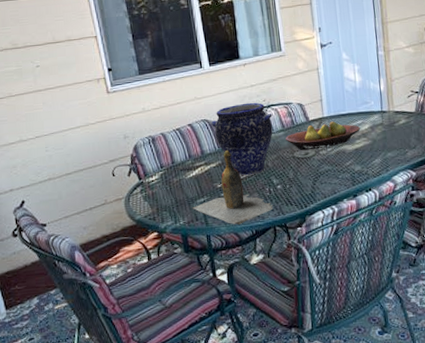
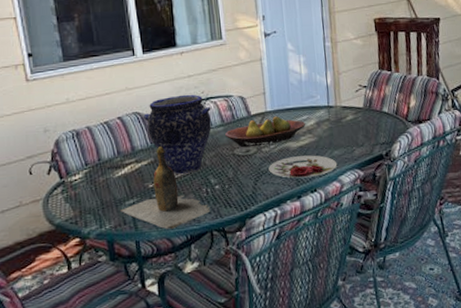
plate: none [326,157,391,179] -> present [268,155,338,179]

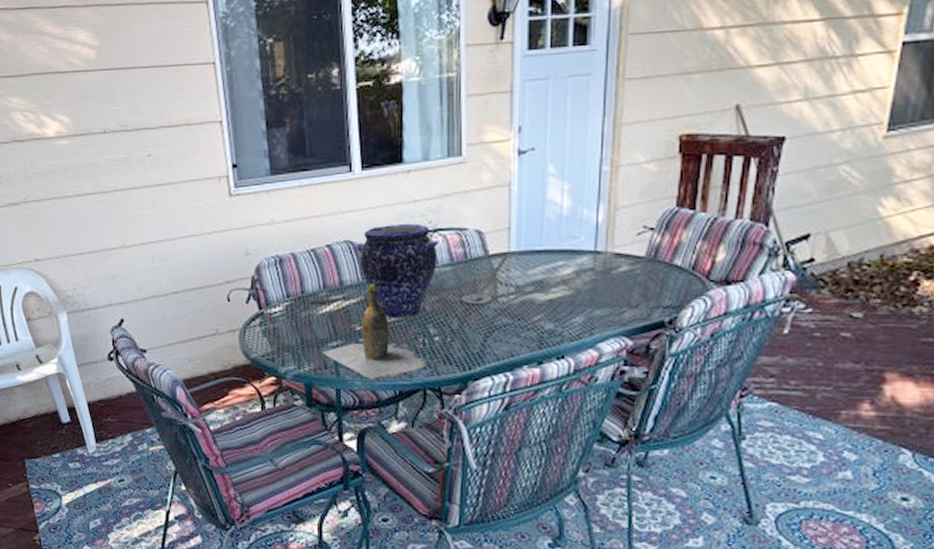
fruit bowl: present [225,116,306,148] -> none [453,258,561,295]
plate: present [268,155,338,179] -> none [504,312,598,340]

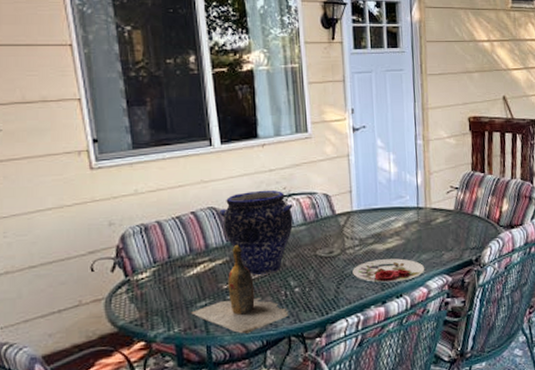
plate: none [504,312,598,340] -> present [352,258,425,283]

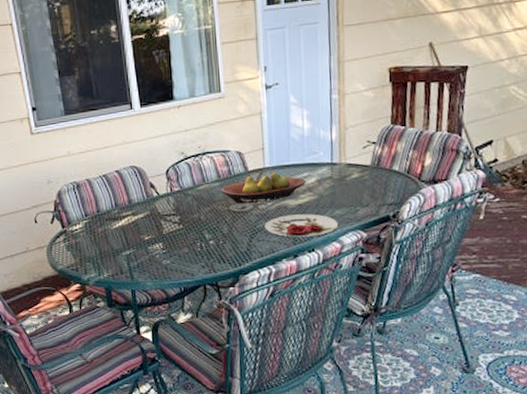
wine bottle: present [190,244,289,334] -> none [117,199,204,281]
vase: present [219,190,293,276] -> none [140,149,207,229]
fruit bowl: none [307,216,394,249] -> present [221,172,306,204]

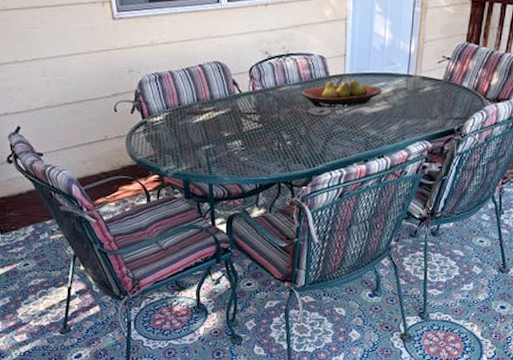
plate: present [264,214,339,237] -> none [340,122,408,143]

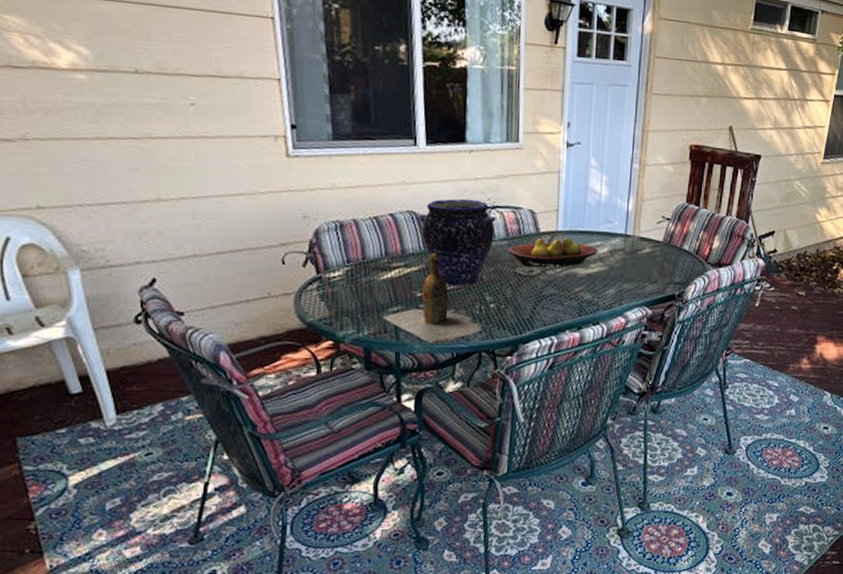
wine bottle: none [196,97,281,177] -> present [381,252,482,344]
vase: none [224,48,290,127] -> present [419,198,496,287]

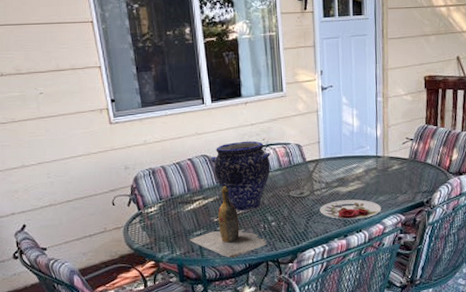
fruit bowl: present [508,237,598,268] -> none [282,163,355,190]
plate: none [551,284,626,309] -> present [319,199,382,220]

